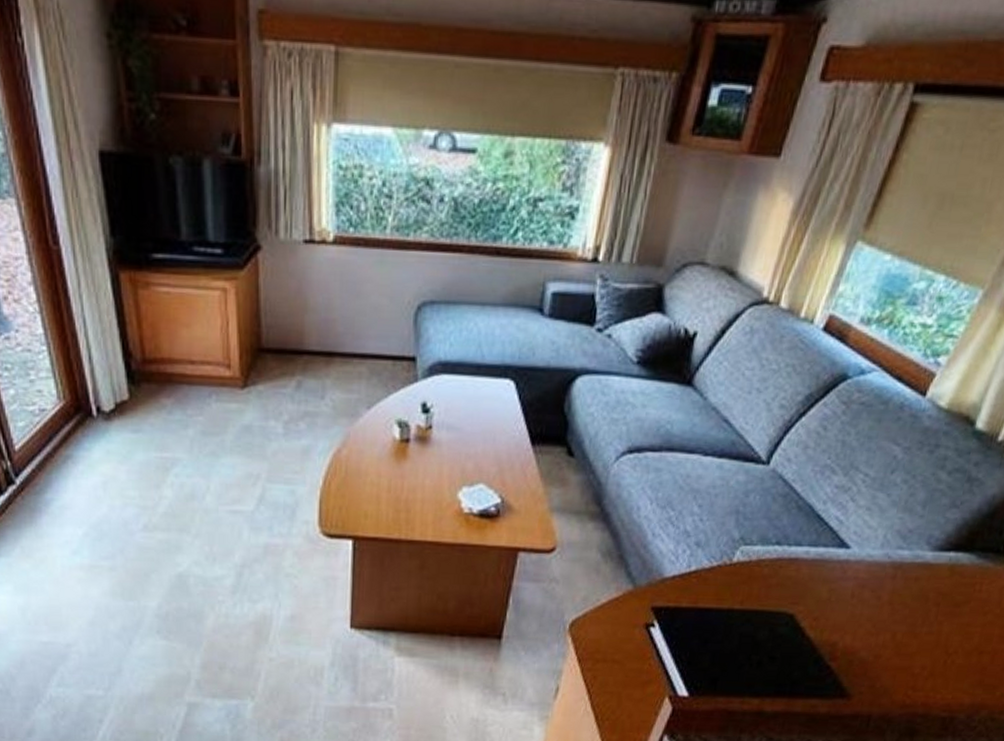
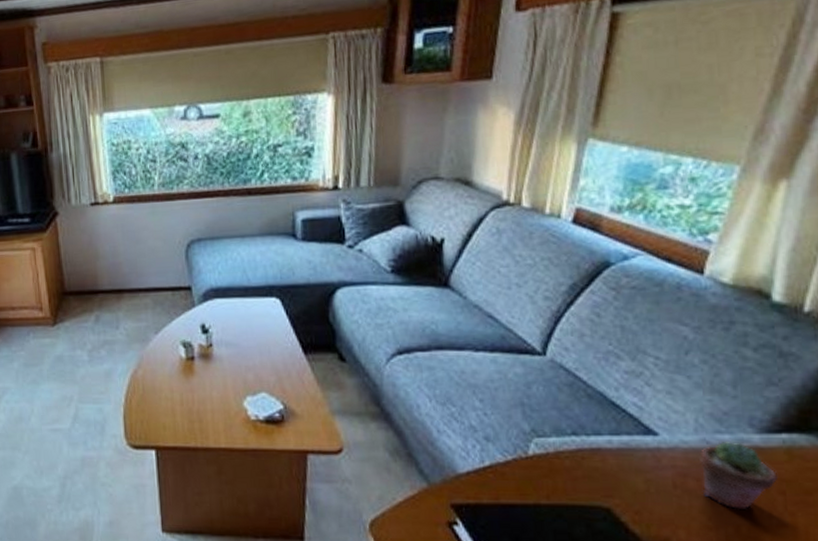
potted succulent: none [874,557,938,619] -> present [698,442,777,510]

